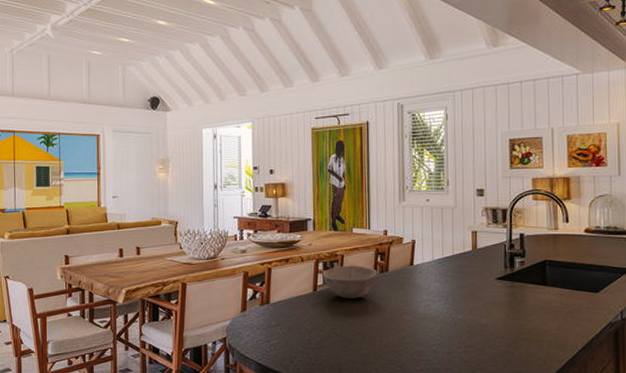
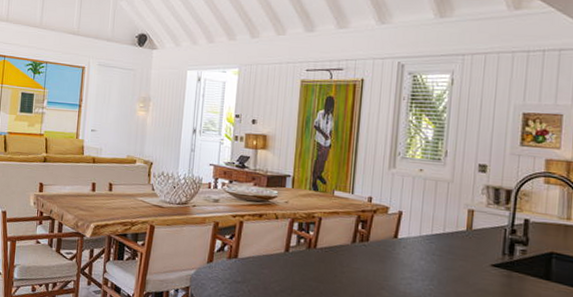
bowl: present [322,265,377,299] -> none [296,229,356,266]

